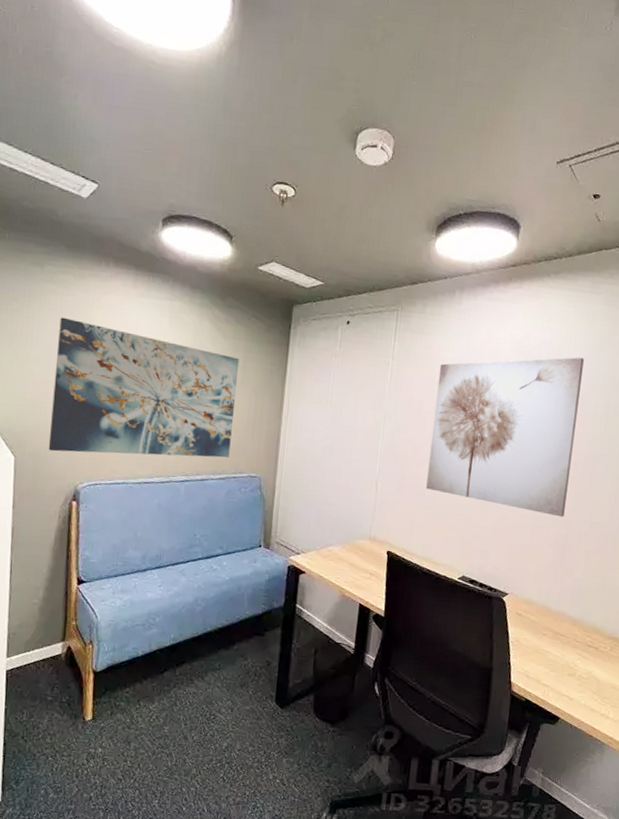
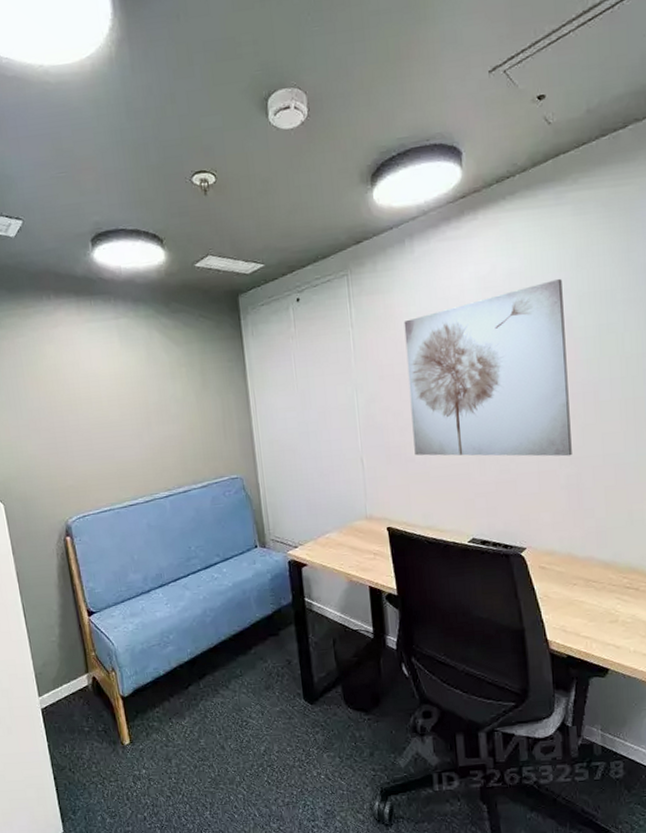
wall art: present [48,317,240,458] -> none [16,359,207,493]

